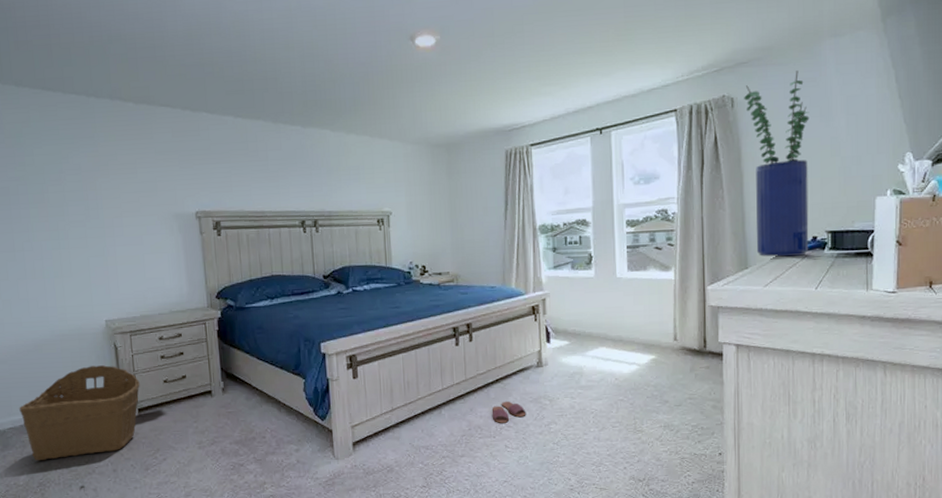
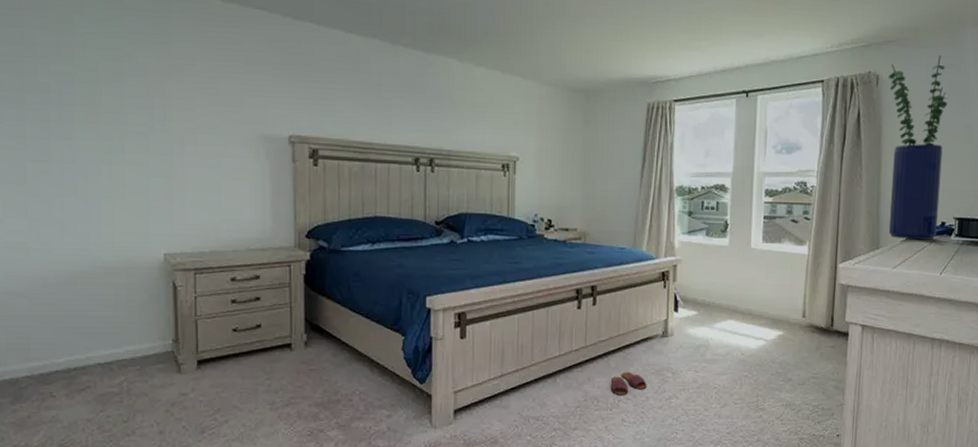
wicker basket: present [19,365,140,461] -> none [40,306,202,418]

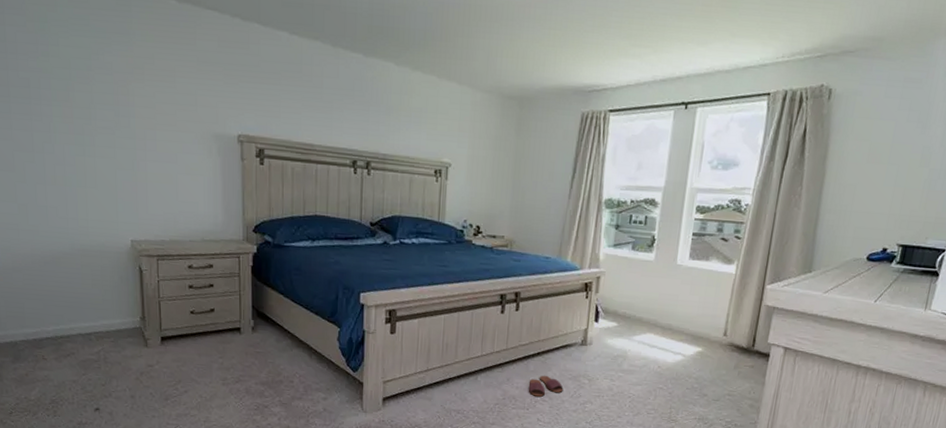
vase: present [888,55,948,240] -> none [823,68,909,266]

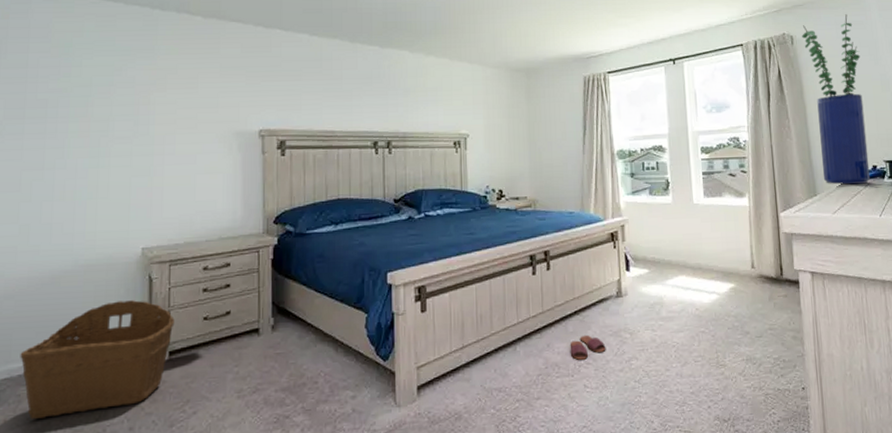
wicker basket: none [33,286,165,378] -> present [20,300,175,420]
vase: none [823,68,909,266] -> present [802,14,870,185]

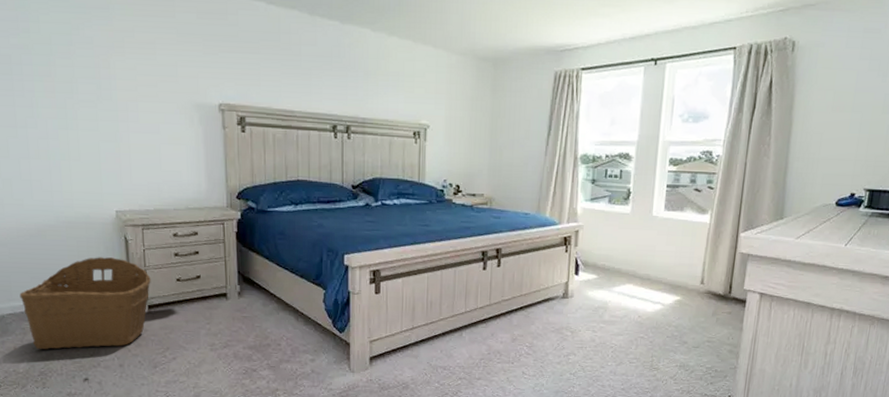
slippers: present [570,334,606,360] -> none [512,329,547,350]
vase: present [802,14,870,185] -> none [794,19,869,211]

